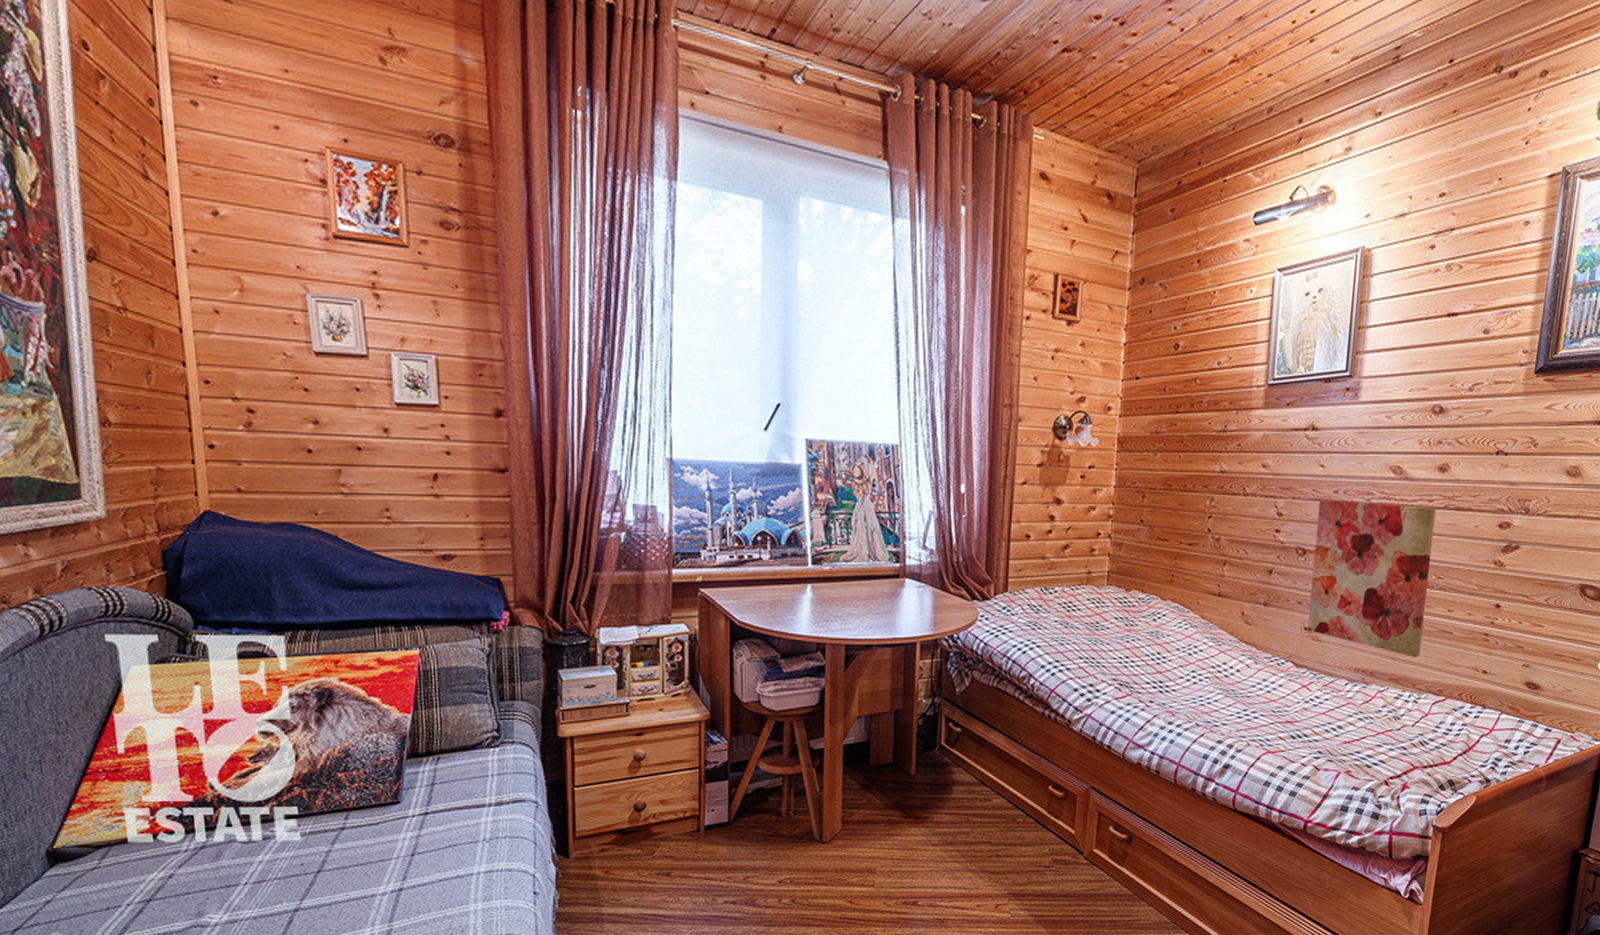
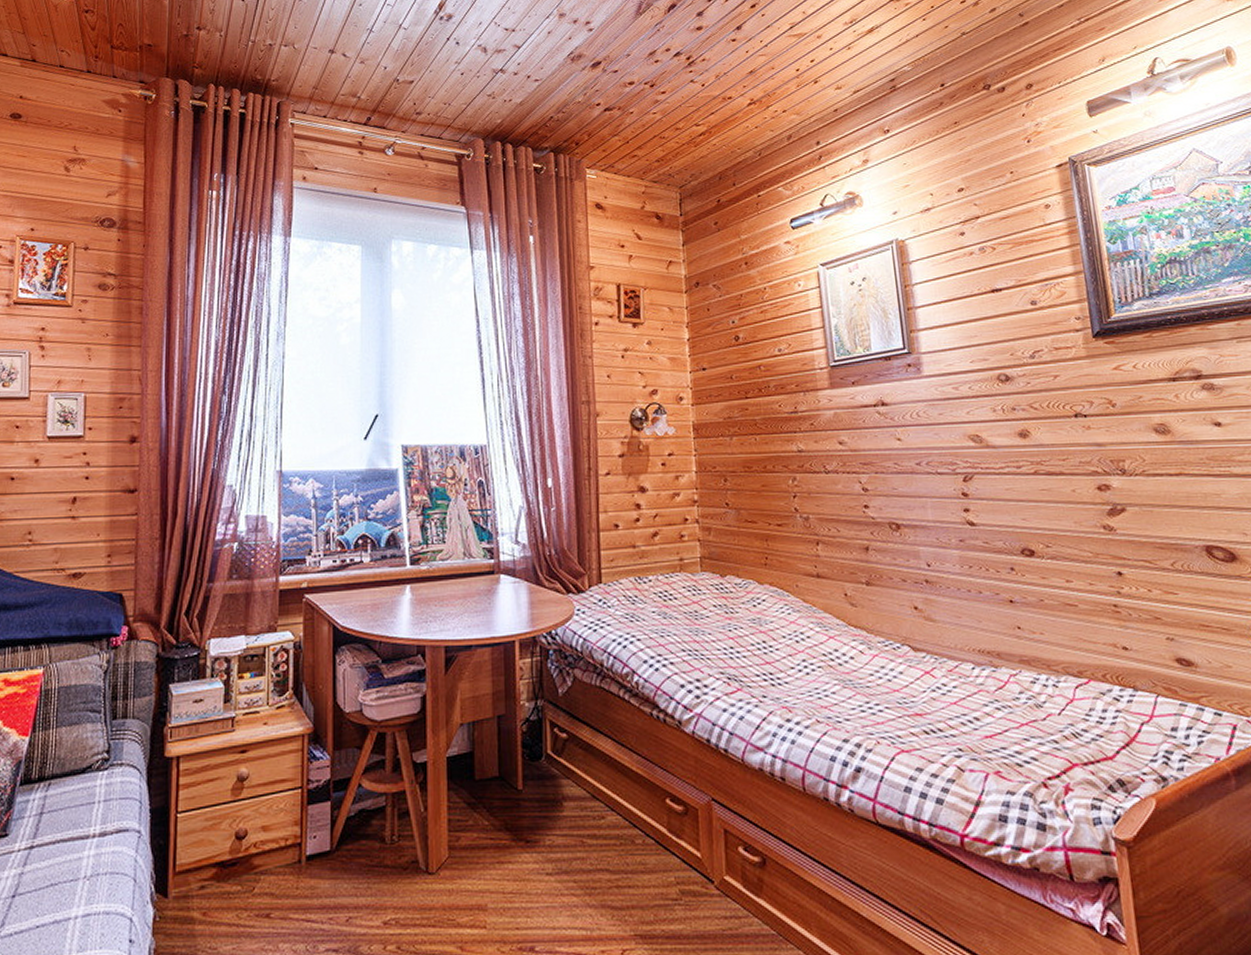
wall art: present [1308,499,1436,657] -> none [902,471,1048,635]

